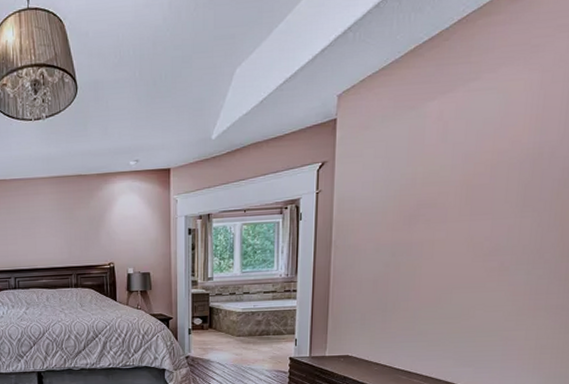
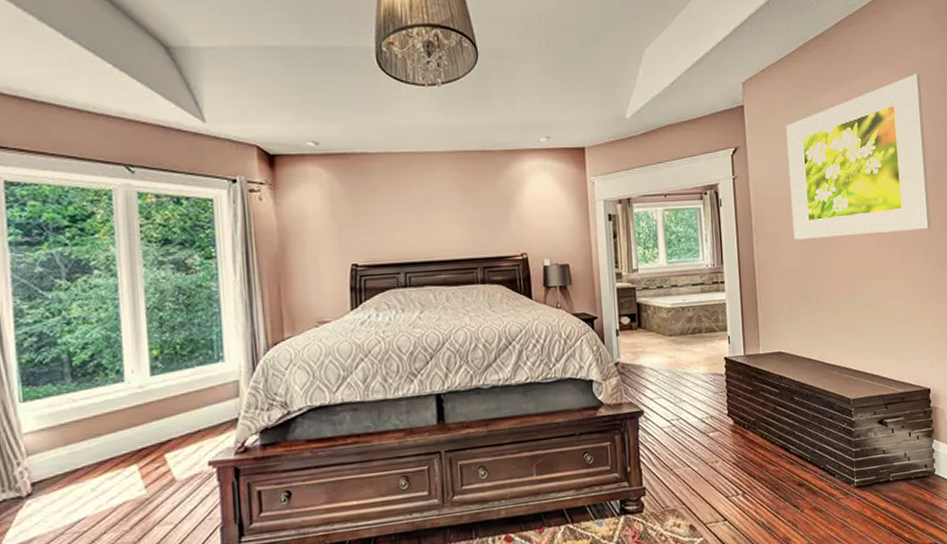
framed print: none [376,68,561,252] -> present [785,74,931,240]

